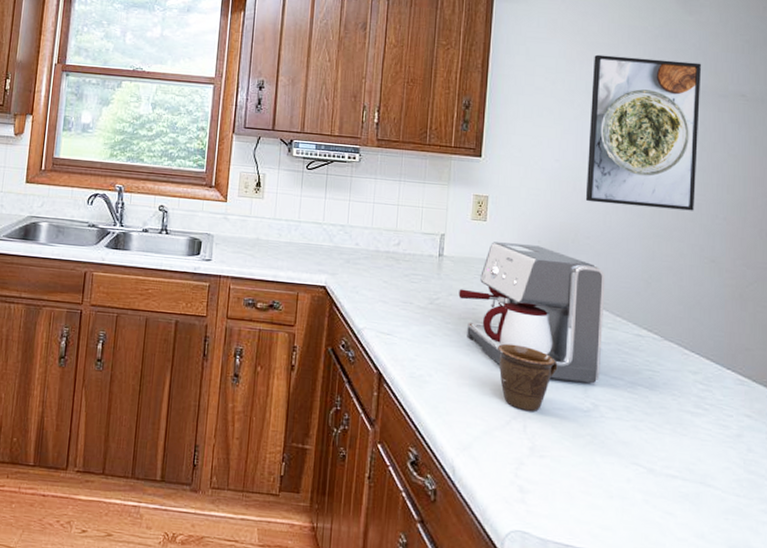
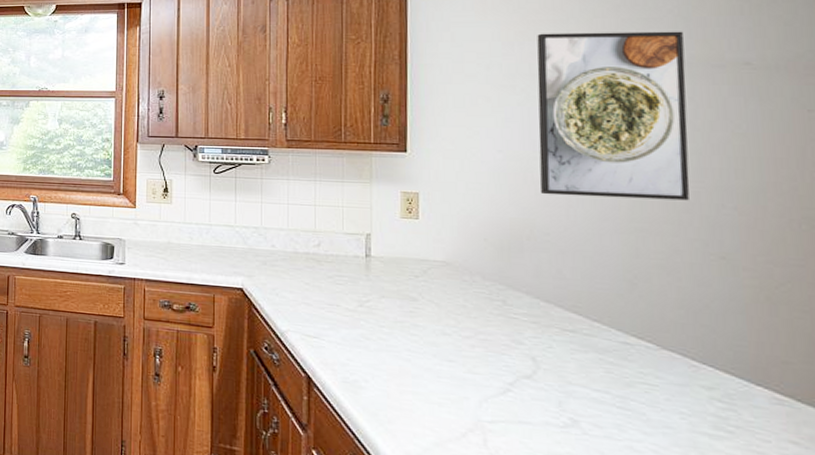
coffee maker: present [458,242,606,384] -> none [392,241,578,397]
mug: present [498,343,558,411] -> none [444,349,521,424]

